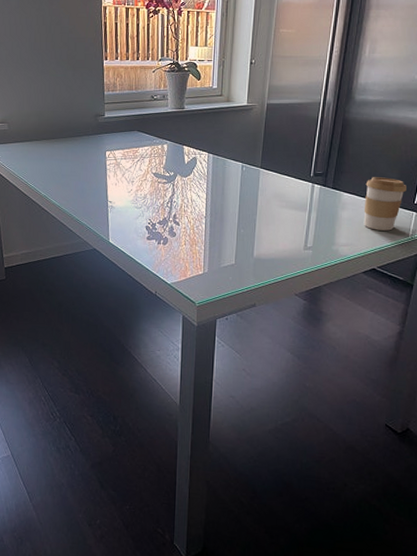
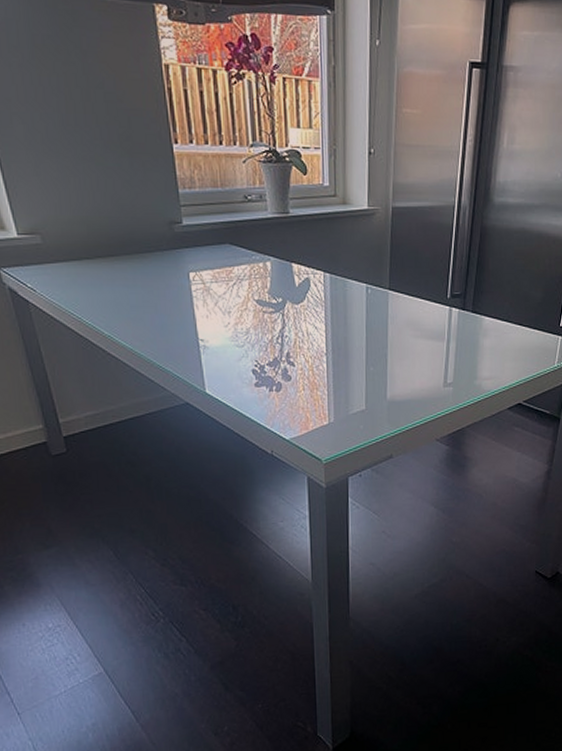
coffee cup: present [363,177,407,231] -> none [507,297,551,359]

